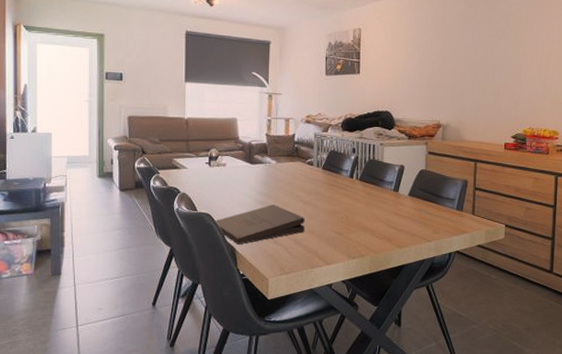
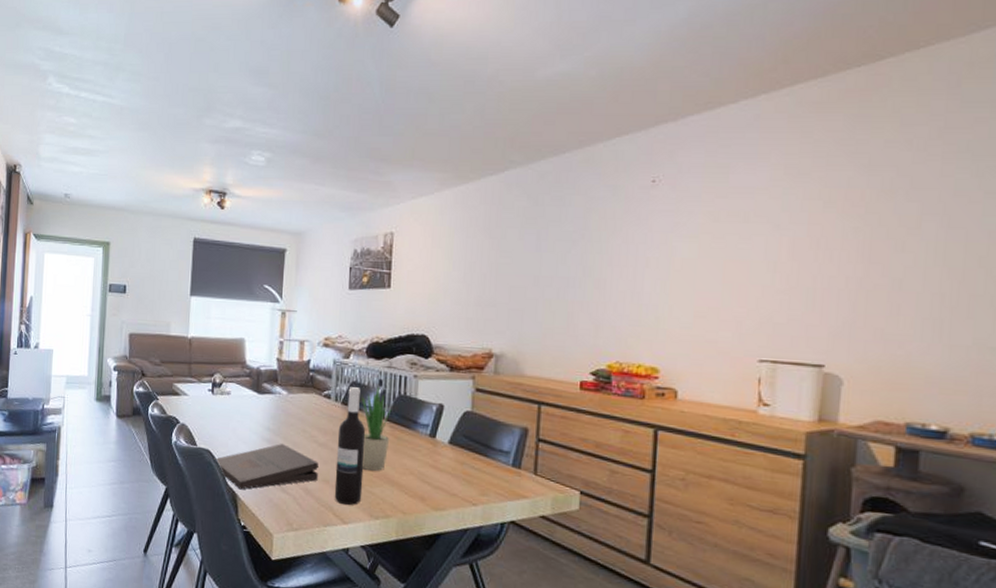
wine bottle: none [318,155,343,249] -> present [334,387,366,505]
potted plant: none [338,151,364,221] -> present [361,384,392,471]

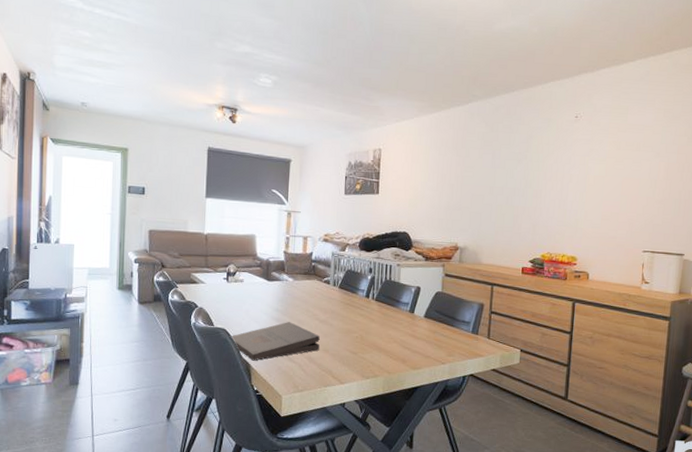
wine bottle: present [334,387,366,505] -> none [333,274,359,369]
potted plant: present [361,384,392,471] -> none [355,271,380,341]

